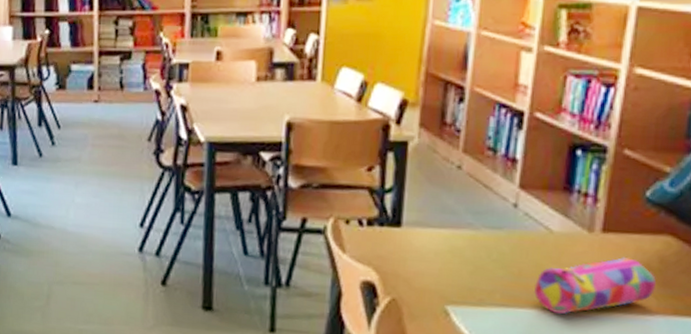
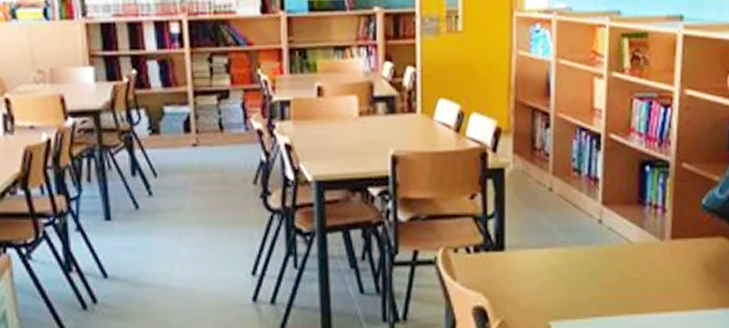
pencil case: present [533,256,656,315] -> none [621,259,715,318]

